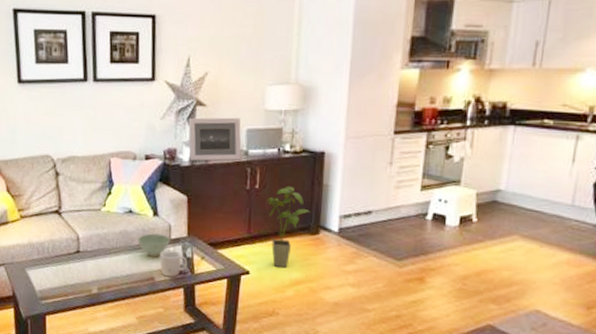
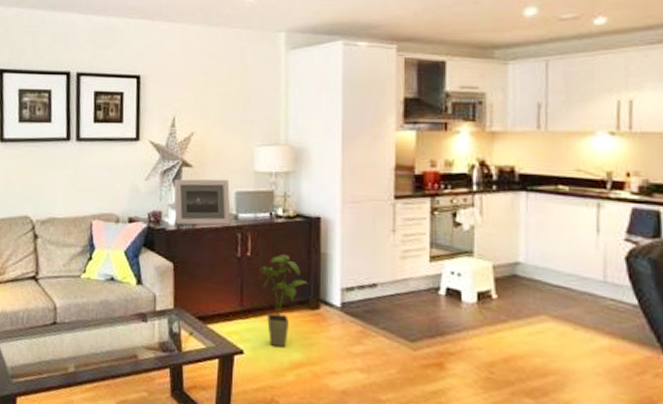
bowl: present [137,233,170,257] -> none [119,304,155,332]
mug: present [159,250,187,277] -> none [143,324,174,356]

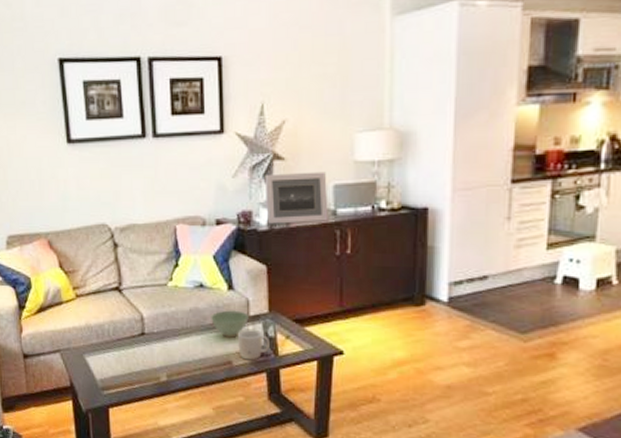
bowl: none [119,304,155,332] -> present [211,310,249,338]
mug: none [143,324,174,356] -> present [237,330,269,361]
house plant: present [259,253,309,347] -> none [360,249,415,346]

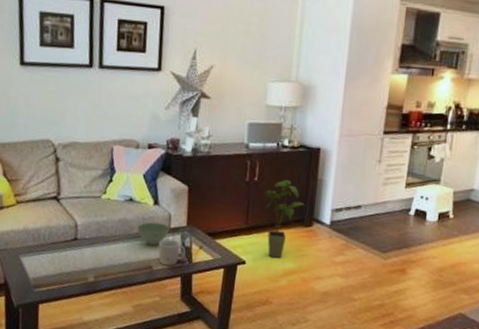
picture frame: present [264,171,329,224] -> none [191,109,243,153]
house plant: none [360,249,415,346] -> present [264,179,306,258]

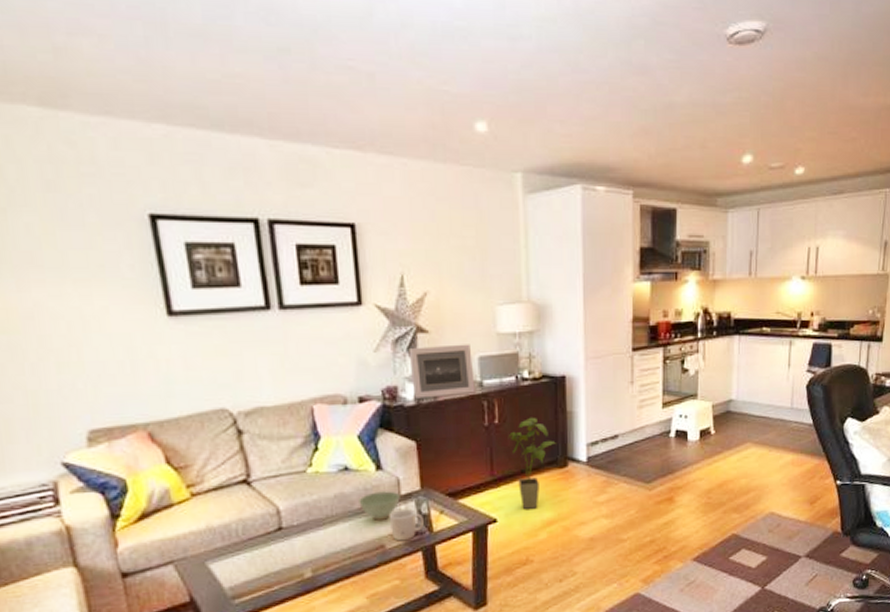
picture frame: none [191,109,243,153] -> present [408,344,475,399]

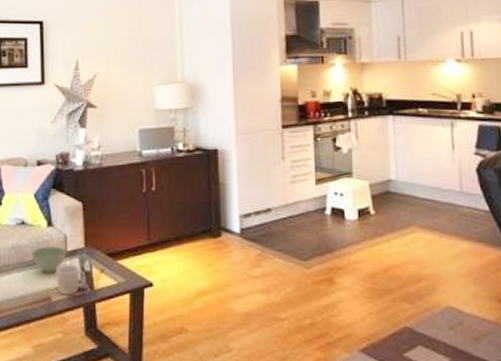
picture frame: present [408,344,475,399] -> none [80,118,135,164]
house plant: present [508,417,557,510] -> none [164,186,211,277]

